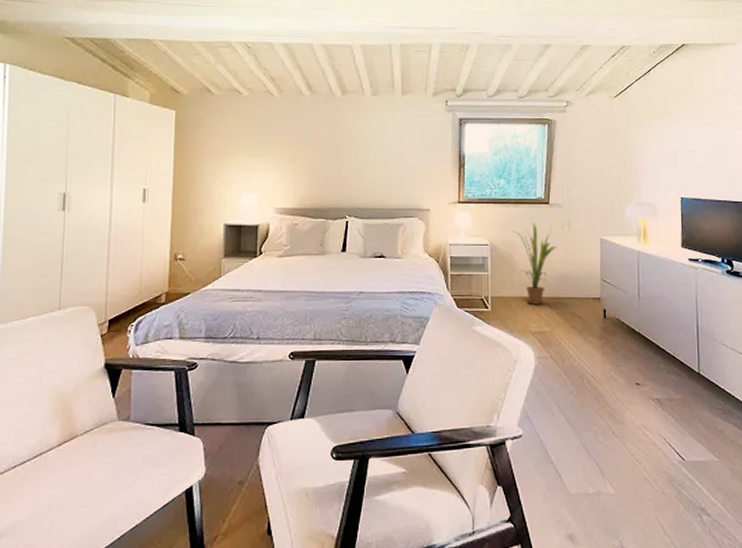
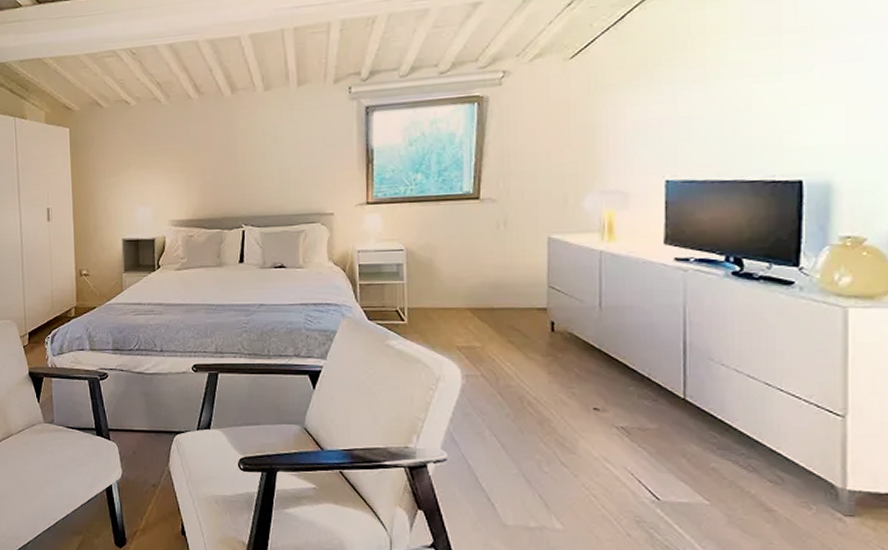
house plant: present [512,220,557,305] -> none [432,219,490,316]

